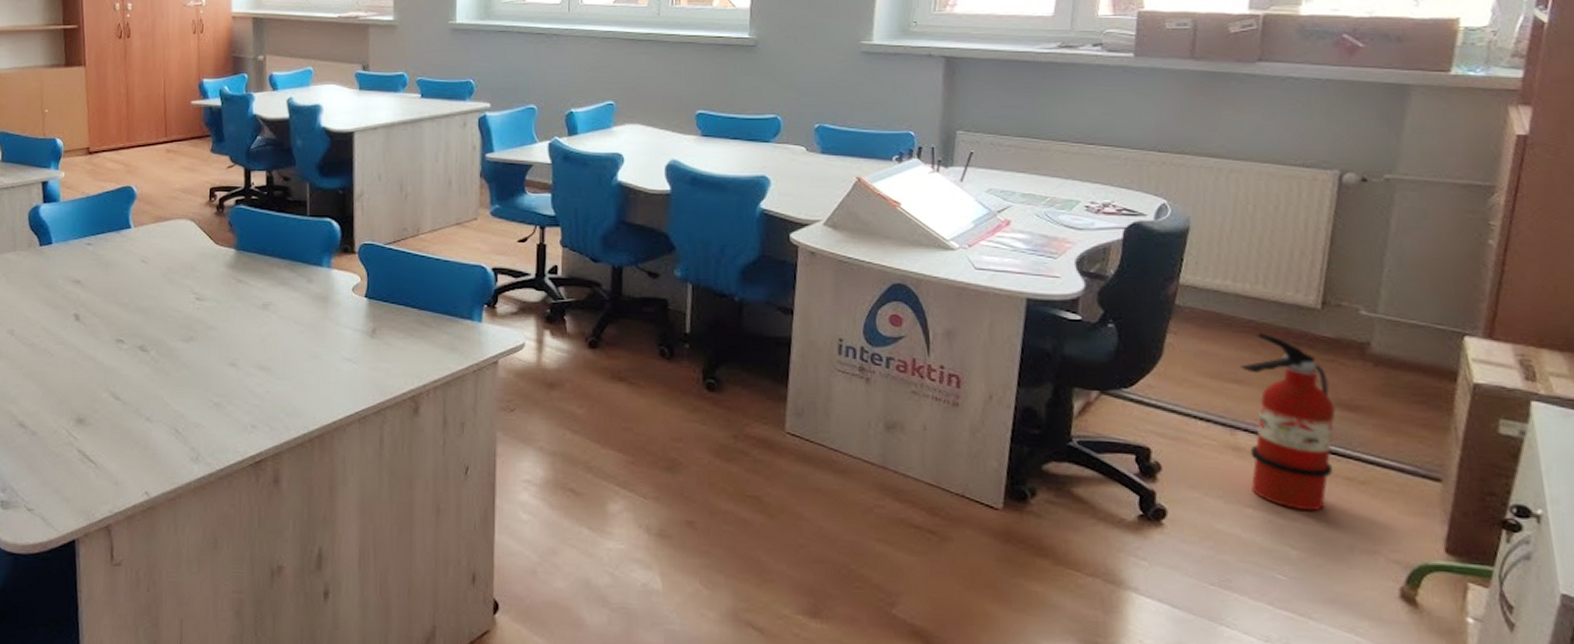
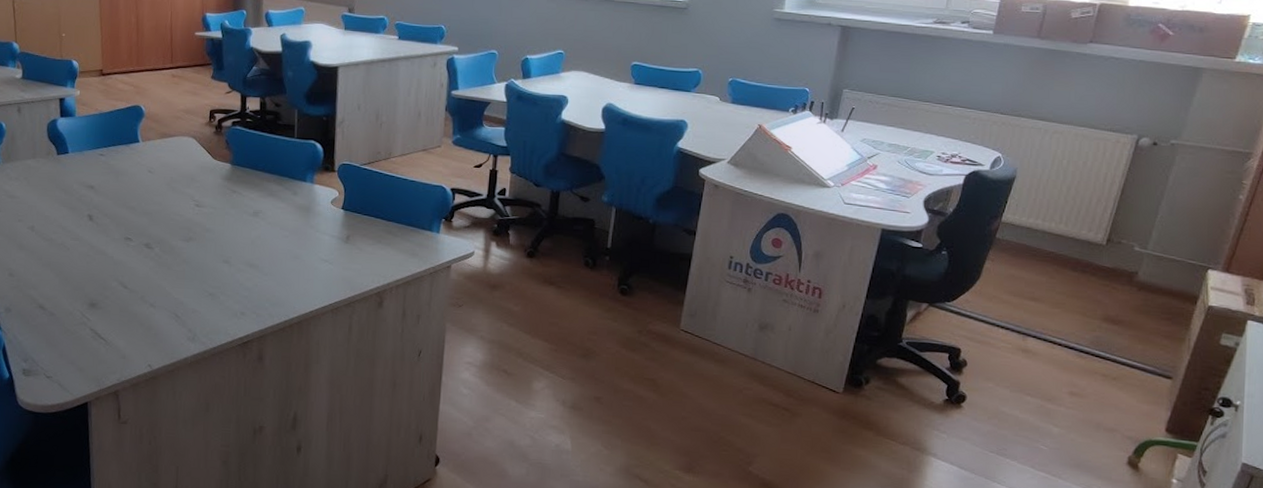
fire extinguisher: present [1240,332,1336,512] -> none [1032,262,1104,400]

